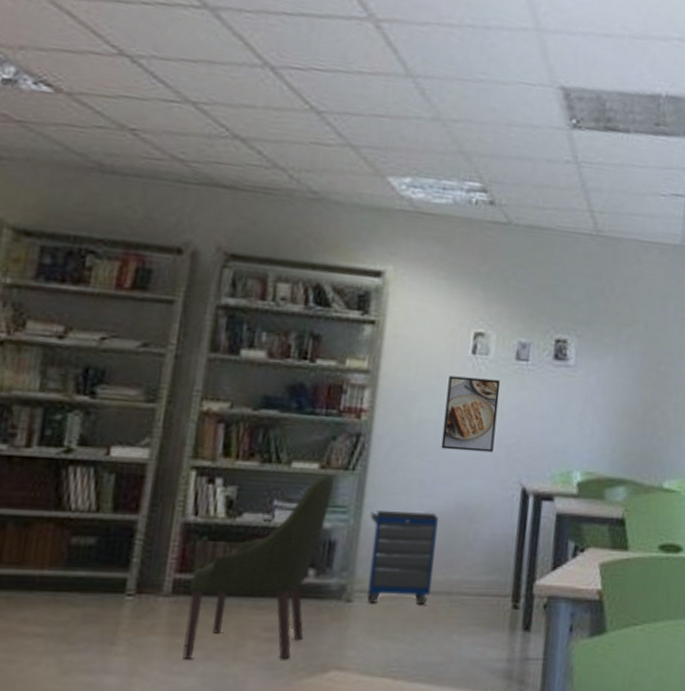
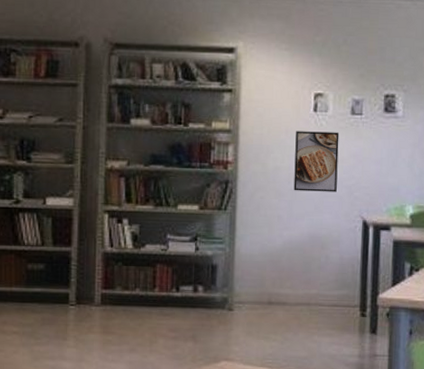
chair: present [182,473,335,660] -> none [113,213,212,353]
cabinet: present [366,511,439,606] -> none [241,241,296,314]

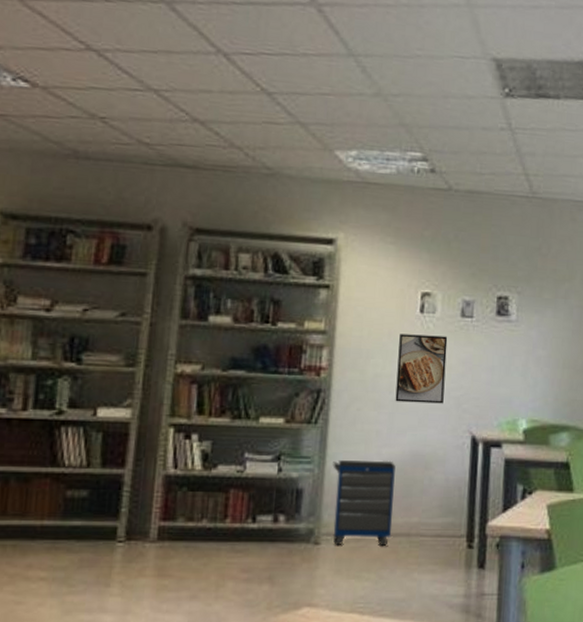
cabinet: none [241,241,296,314] -> present [333,460,396,547]

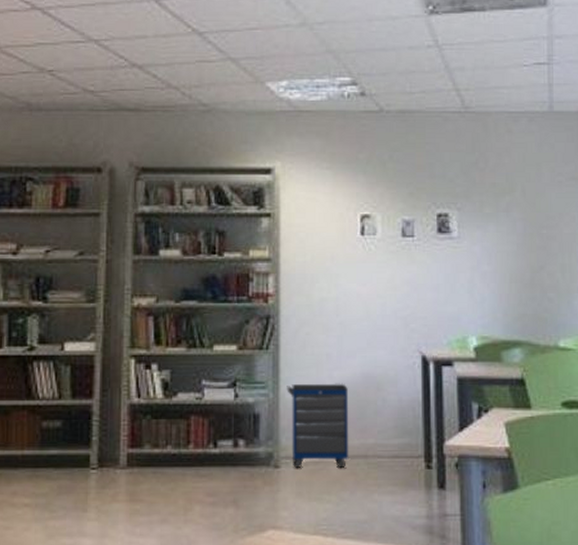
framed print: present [395,334,448,404] -> none [342,257,391,325]

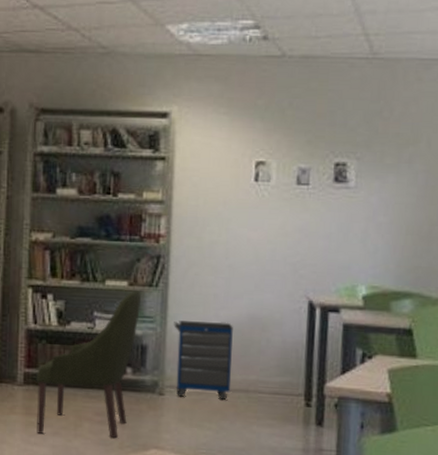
chair: none [140,353,252,522] -> present [36,289,142,439]

